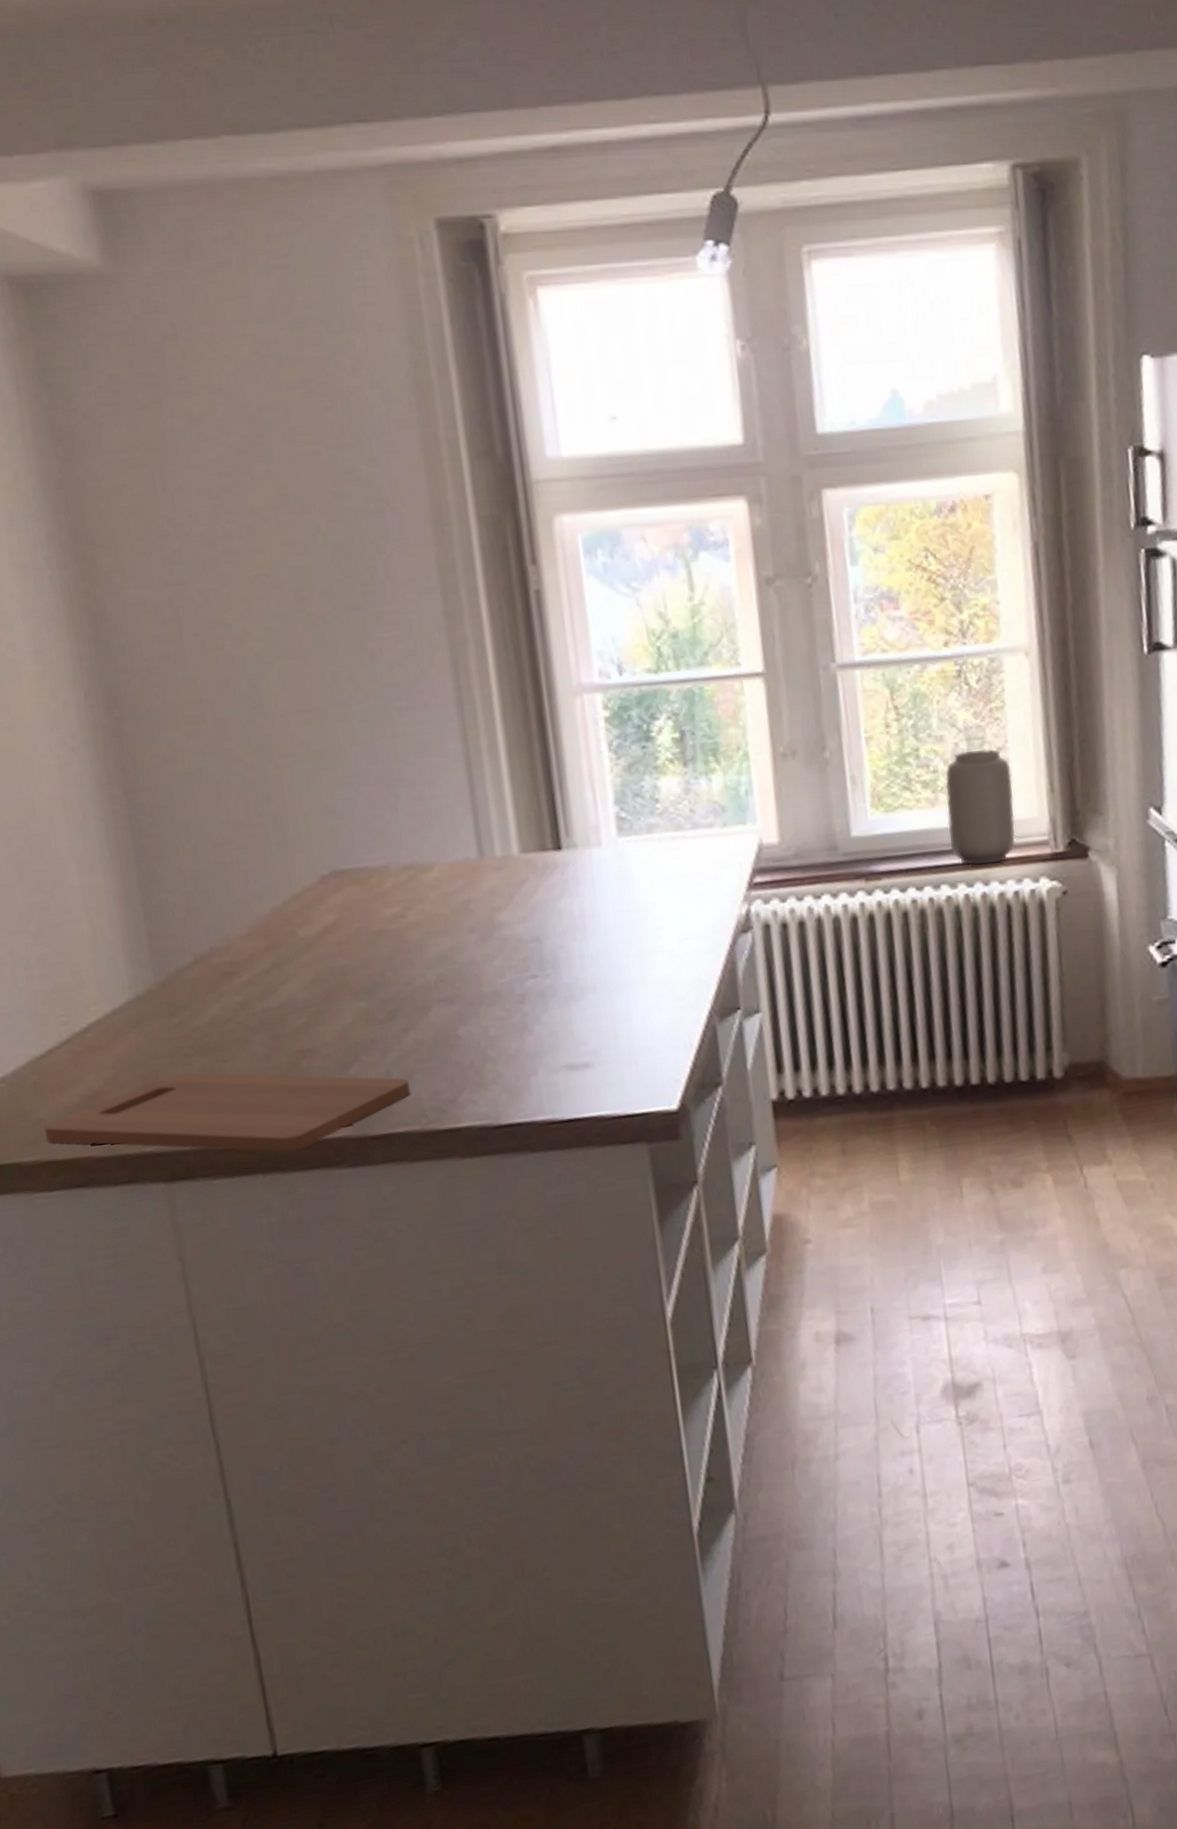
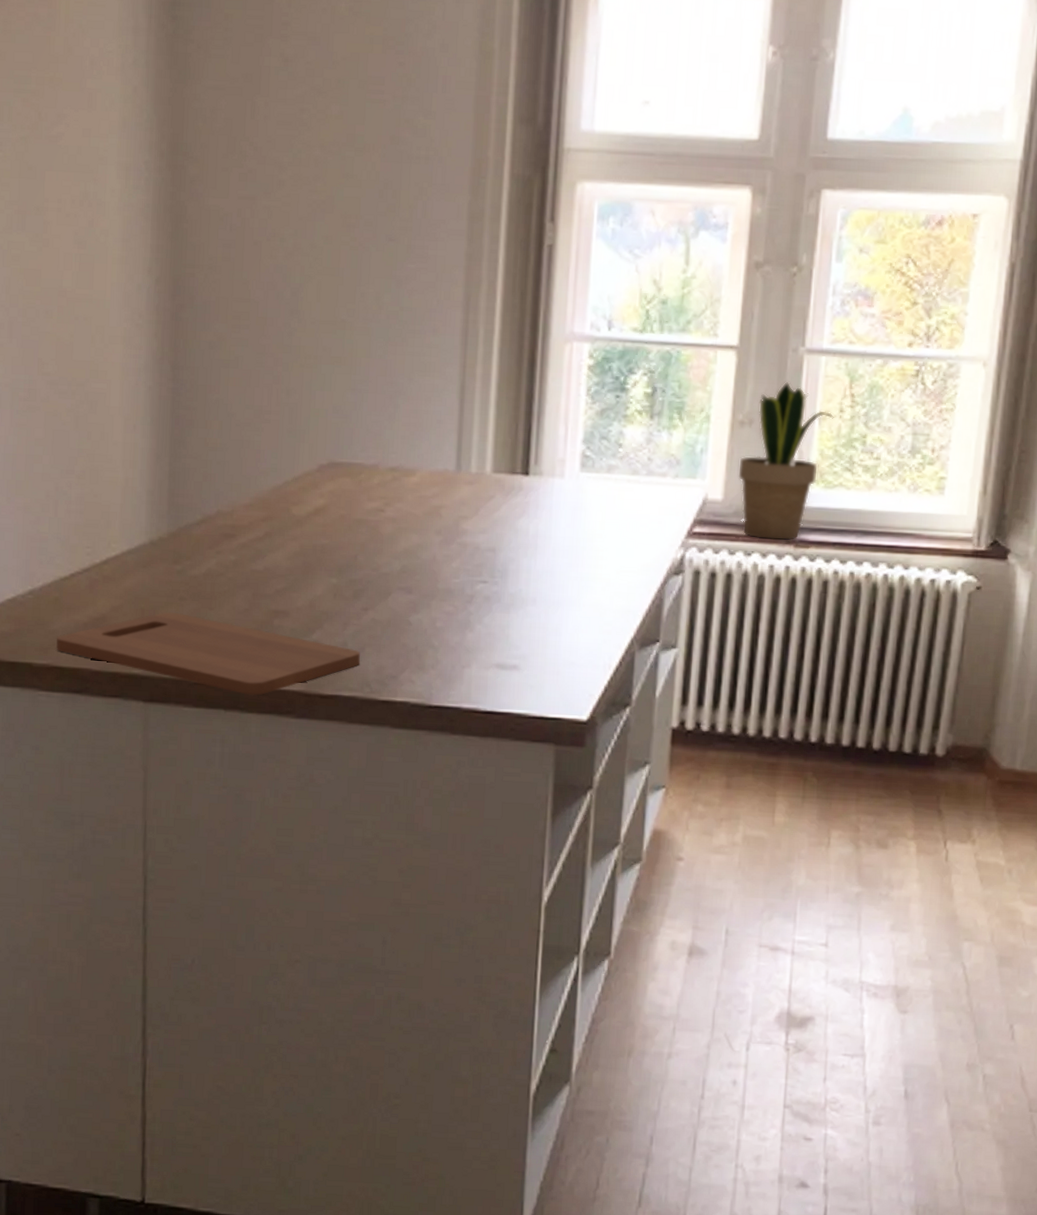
potted plant: none [790,704,881,878] -> present [737,382,834,541]
vase: present [945,749,1016,865] -> none [878,444,949,551]

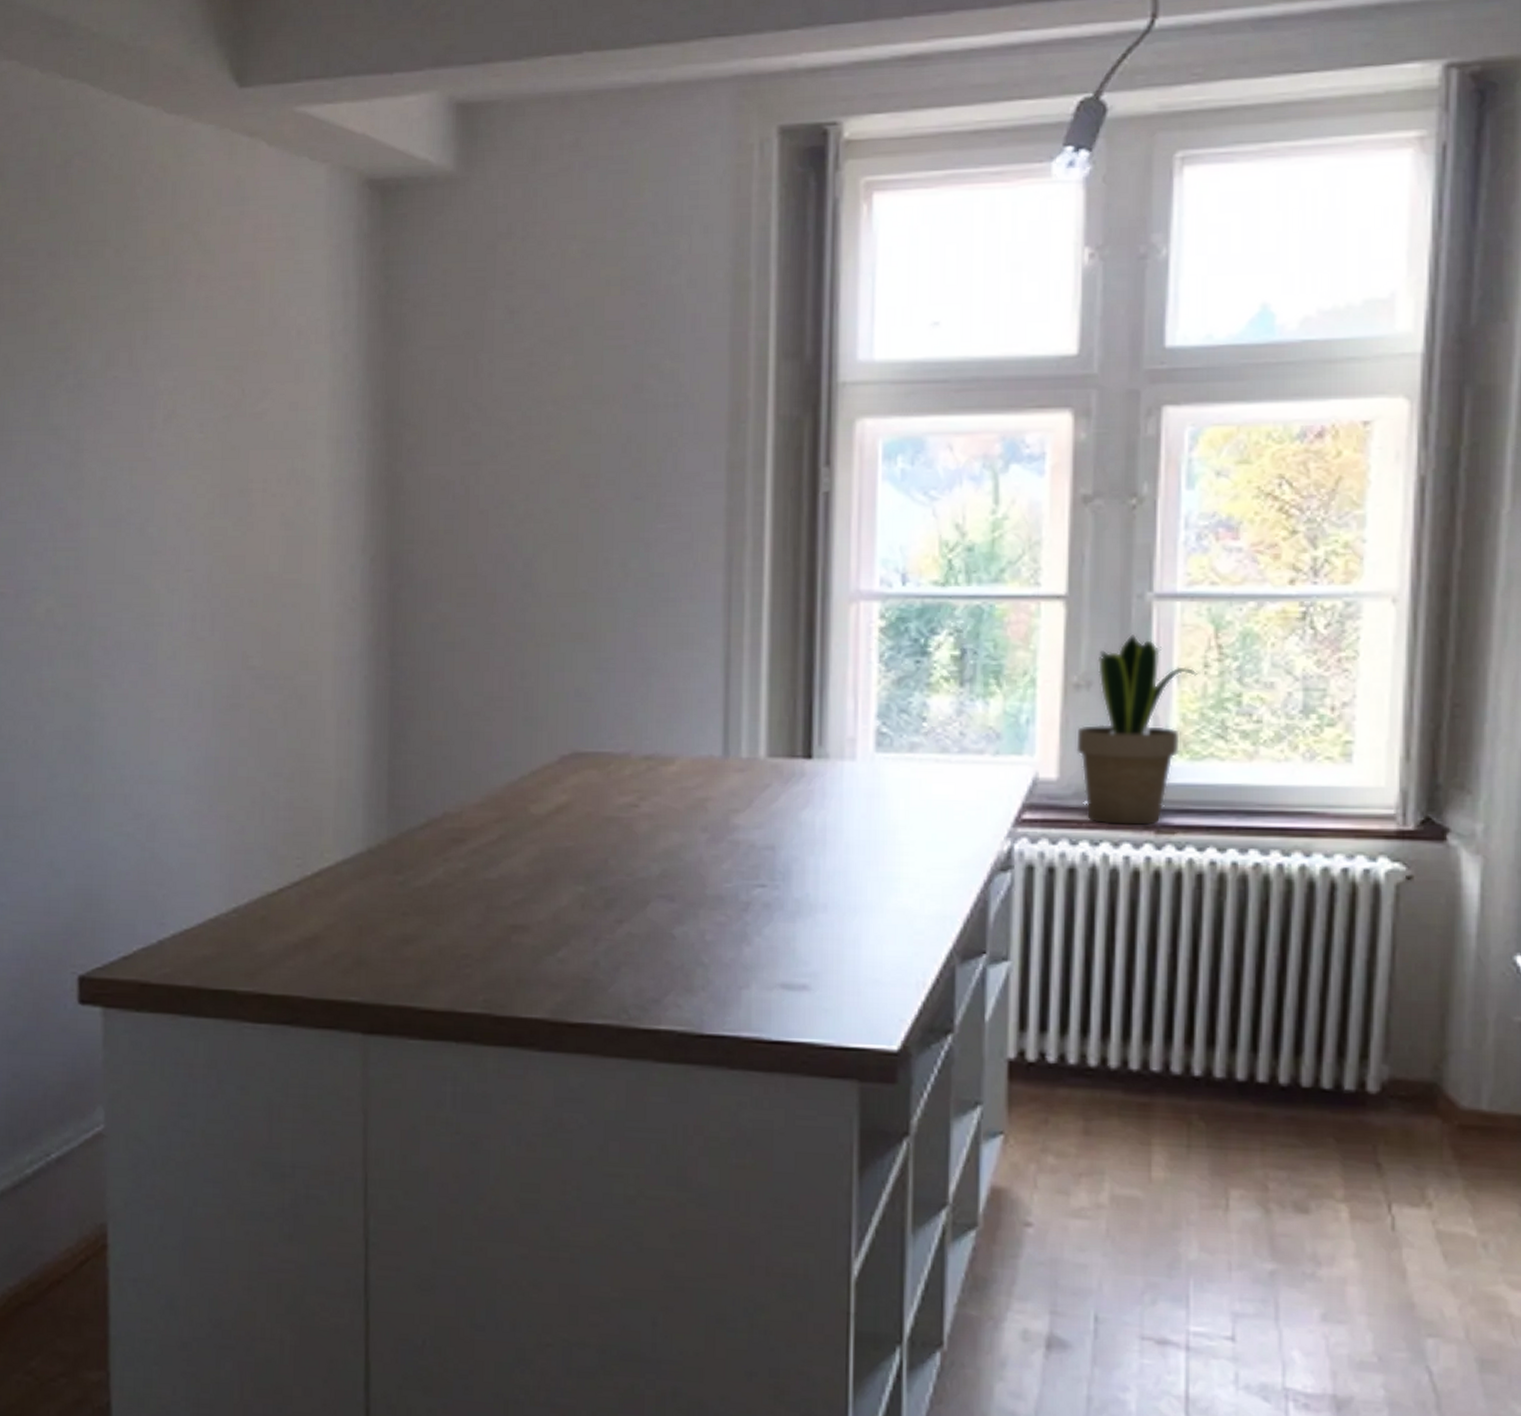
cutting board: present [56,612,360,696] -> none [264,929,615,1025]

